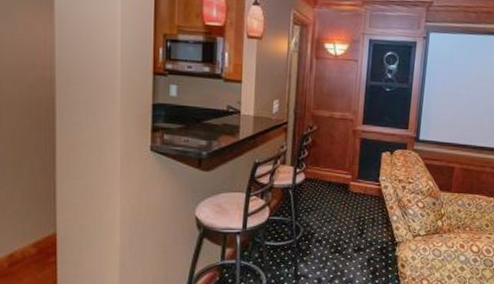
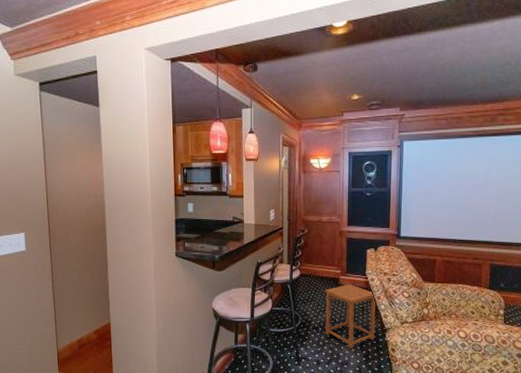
side table: none [330,191,389,266] -> present [325,284,376,349]

